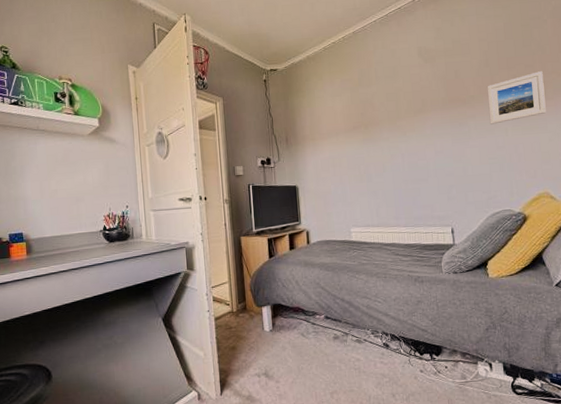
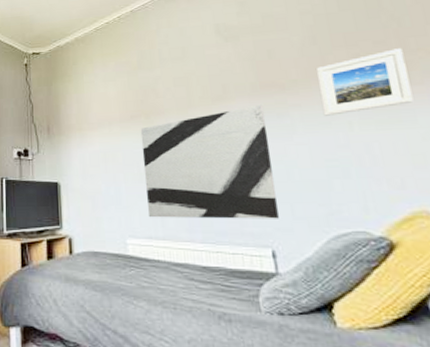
wall art: none [360,116,457,210] -> present [140,104,279,219]

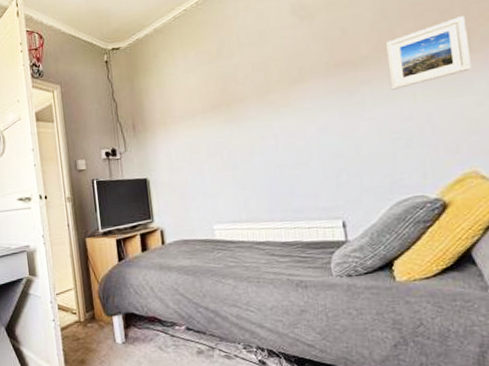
wall art: present [140,104,279,219] -> none [222,83,349,203]

